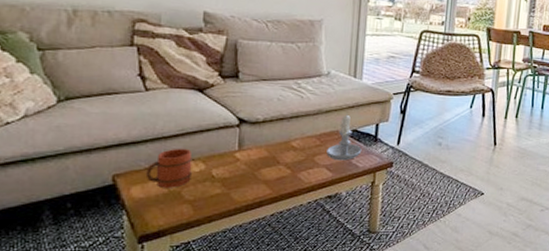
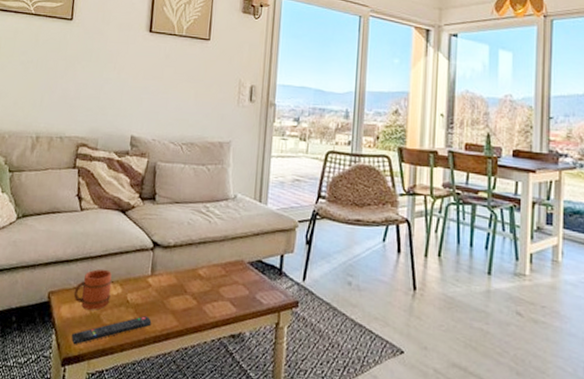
remote control: none [146,188,242,222] -> present [71,316,152,345]
candle: present [326,113,362,161] -> none [231,241,266,295]

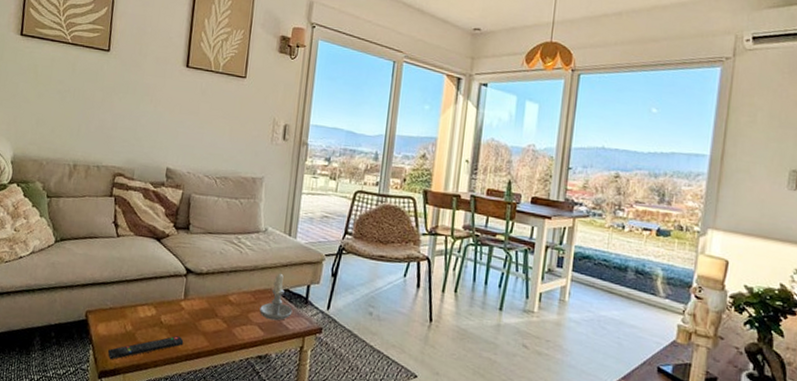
mug: present [73,269,112,310] -> none [110,291,147,329]
candle: none [231,241,266,295] -> present [259,271,293,321]

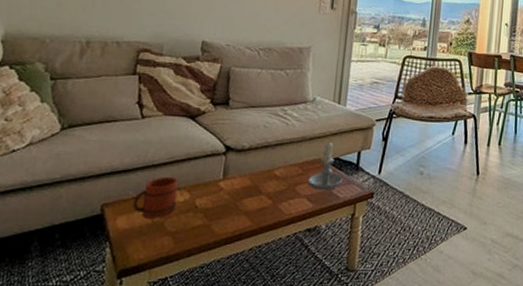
remote control: present [107,336,184,360] -> none [129,219,223,256]
mug: none [110,291,147,329] -> present [132,176,179,219]

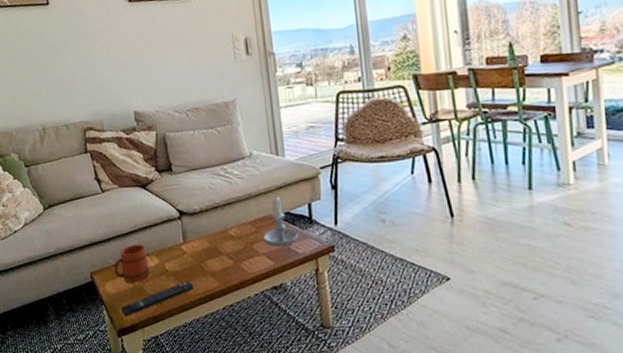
remote control: none [129,219,223,256] -> present [120,281,194,317]

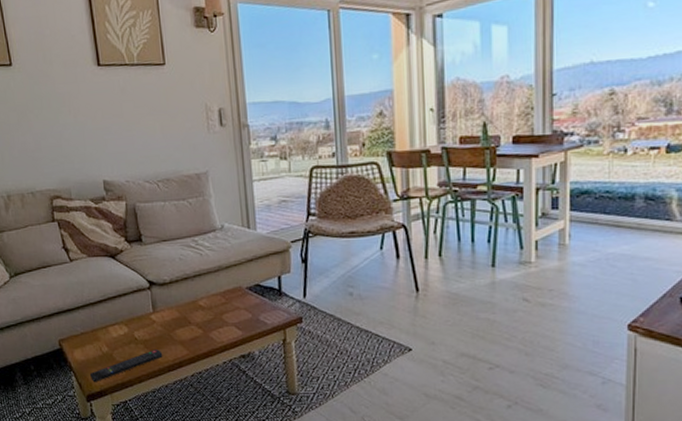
mug: present [113,244,150,283] -> none [82,312,119,351]
candle: present [263,195,299,248] -> none [233,267,268,318]

